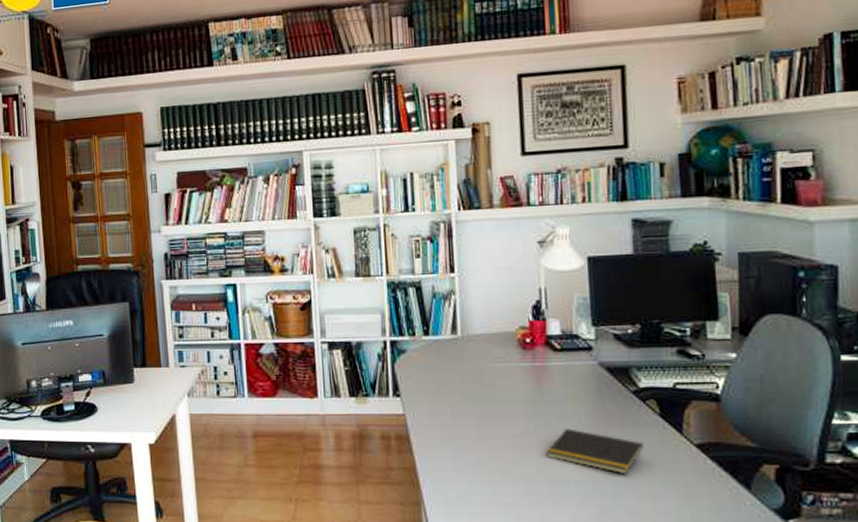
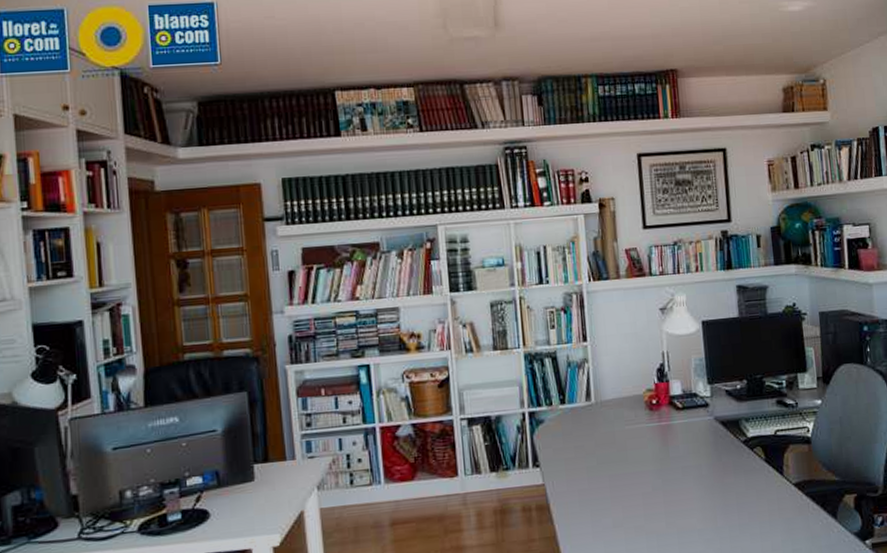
notepad: present [546,428,643,475] -> none [673,481,753,518]

